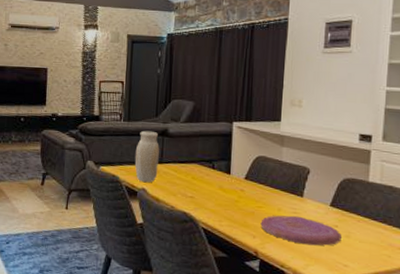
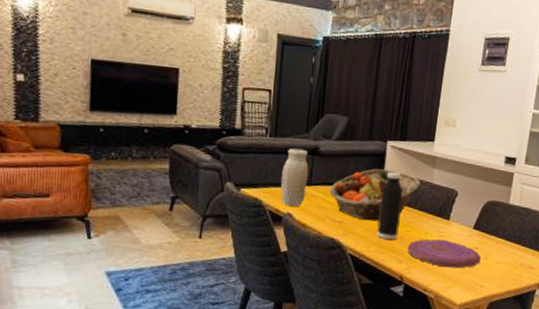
fruit basket: none [180,148,270,198] -> present [329,169,421,222]
water bottle: none [228,150,252,215] -> present [377,171,404,240]

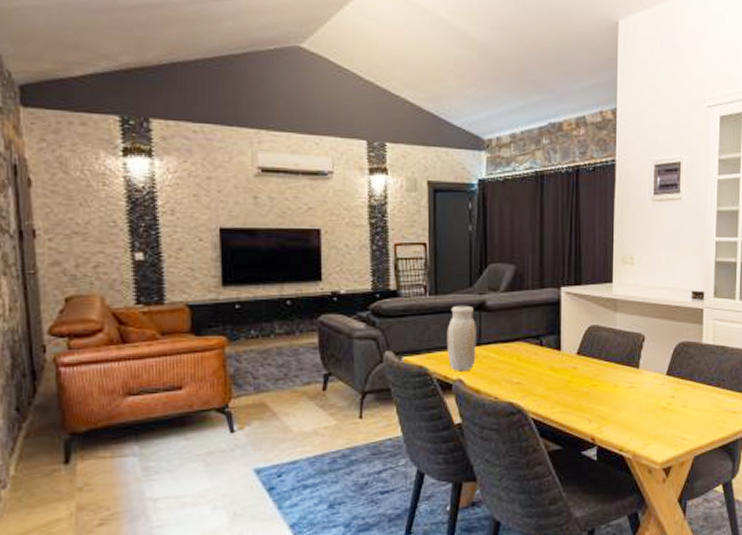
fruit basket: present [329,169,421,222] -> none [502,319,603,379]
water bottle: present [377,171,404,240] -> none [560,321,585,398]
plate: present [407,239,481,268] -> none [596,390,679,422]

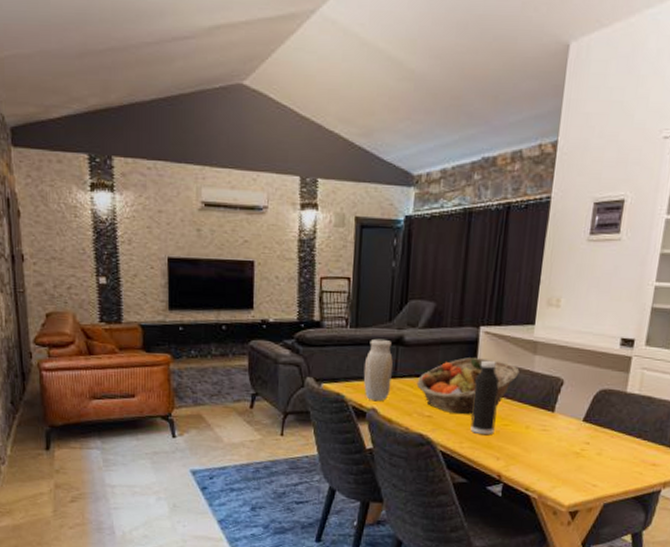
fruit basket: none [502,319,603,379] -> present [416,357,520,415]
water bottle: none [560,321,585,398] -> present [470,360,500,435]

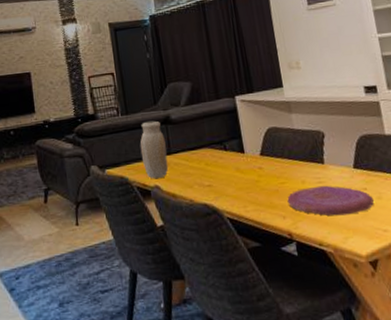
fruit basket: present [416,357,520,415] -> none [190,123,282,180]
water bottle: present [470,360,500,435] -> none [243,125,274,196]
plate: none [505,433,593,466] -> present [287,185,374,216]

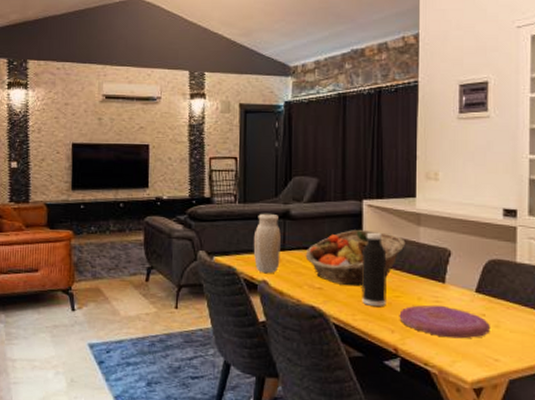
fruit basket: none [190,123,282,180] -> present [305,230,406,287]
water bottle: none [243,125,274,196] -> present [362,232,387,307]

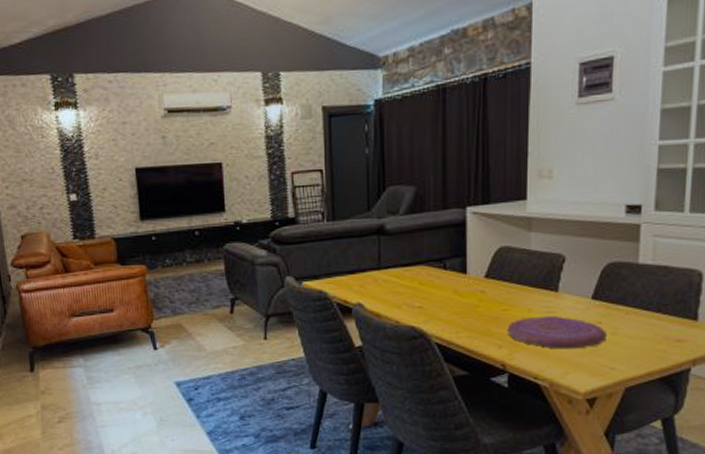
vase: present [253,213,281,274] -> none [345,230,376,296]
fruit basket: present [305,230,406,287] -> none [403,240,515,303]
water bottle: present [362,232,387,307] -> none [466,242,494,323]

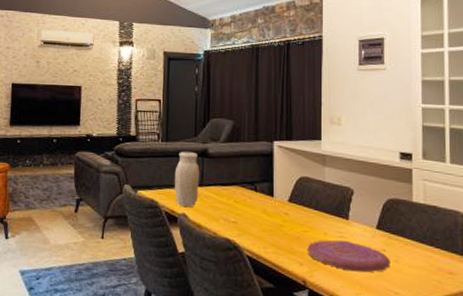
vase: none [345,230,376,296] -> present [174,151,199,208]

